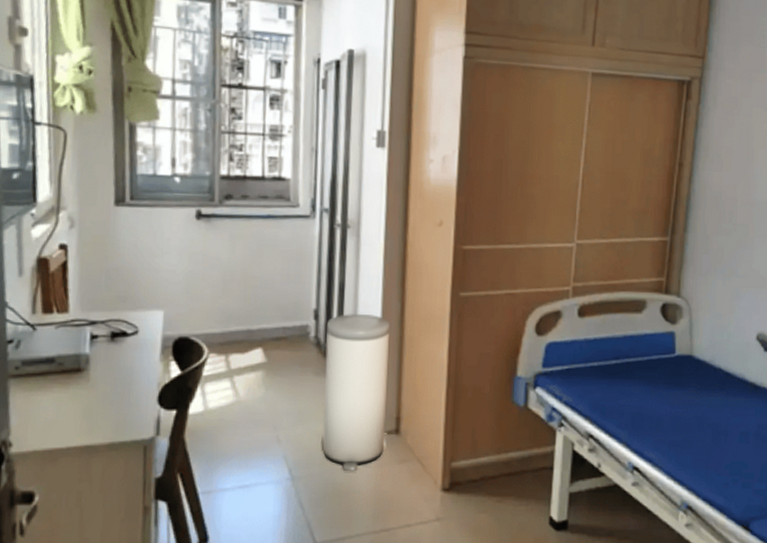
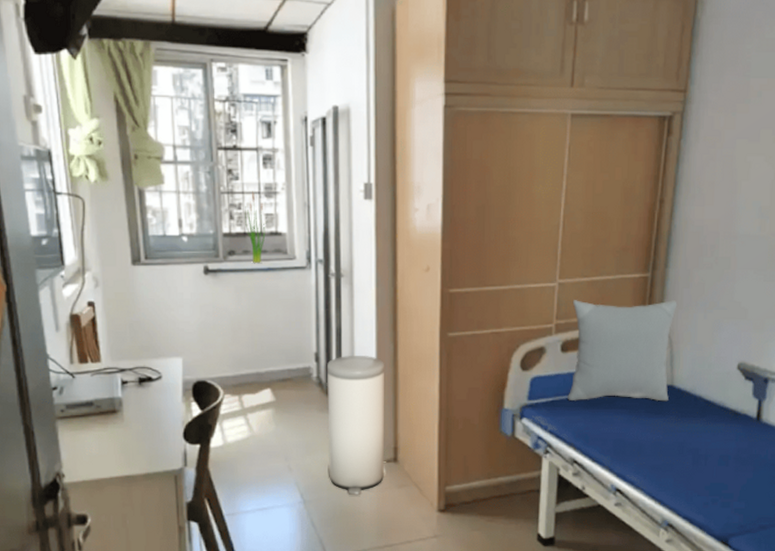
plant: none [246,133,271,210] -> present [245,191,268,264]
pillow: none [584,262,696,373] -> present [568,300,677,402]

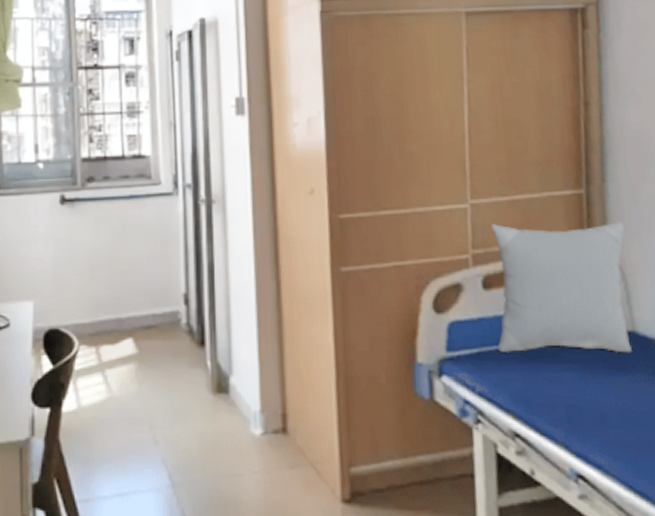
plant: present [245,191,268,264] -> none [106,112,130,191]
pedal bin: present [326,356,384,495] -> none [198,297,271,477]

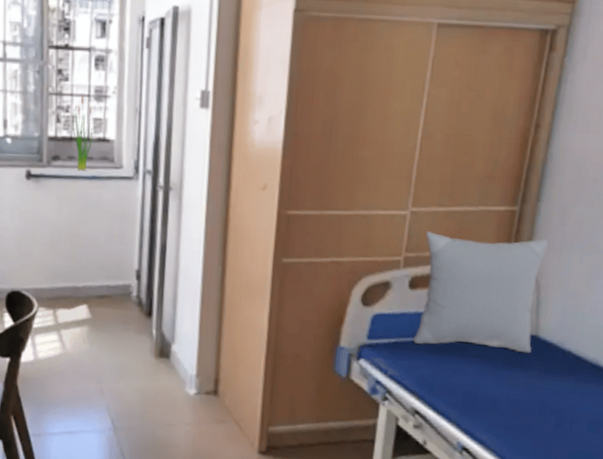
plant: none [106,112,130,191] -> present [72,94,96,171]

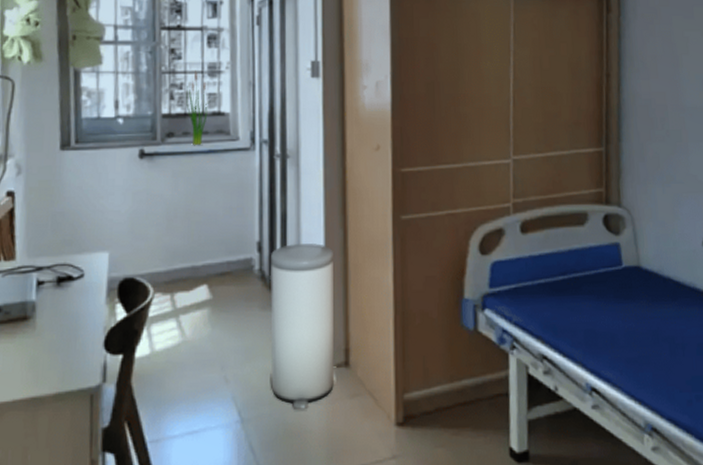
pedal bin: none [143,275,210,427] -> present [269,243,334,409]
pillow: present [413,231,549,354] -> none [528,175,637,287]

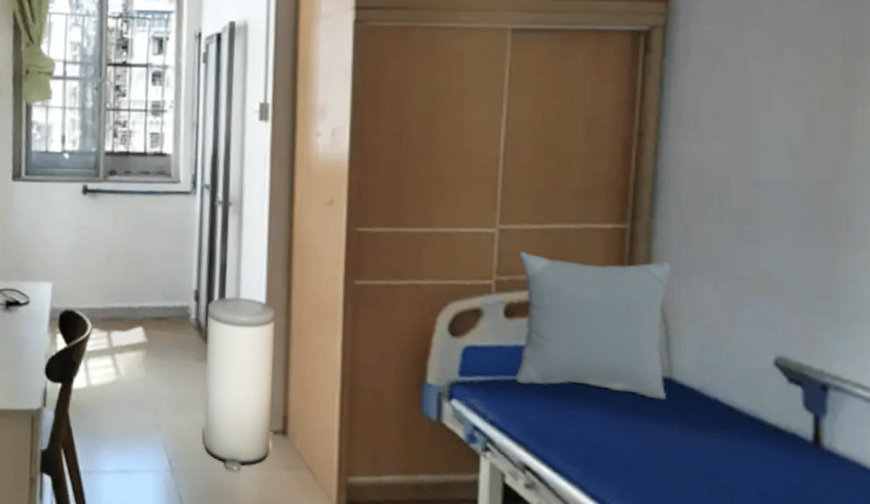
plant: present [186,71,211,146] -> none [129,109,153,186]
pillow: none [528,175,637,287] -> present [515,251,672,401]

